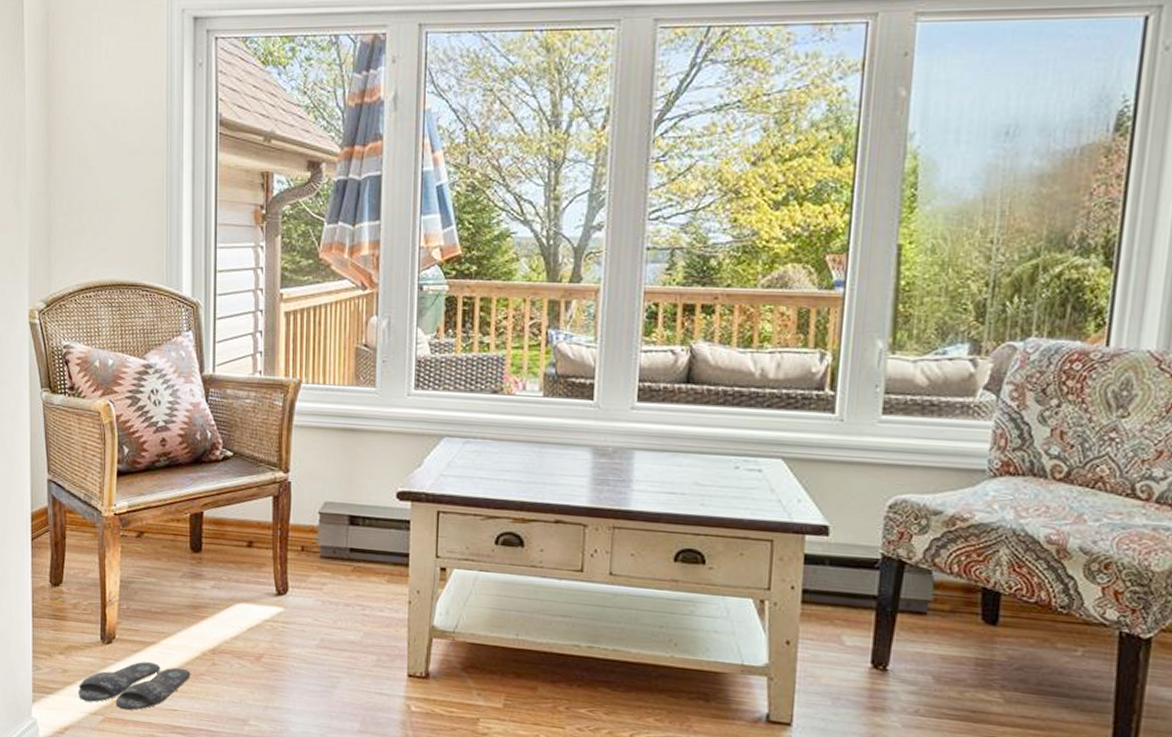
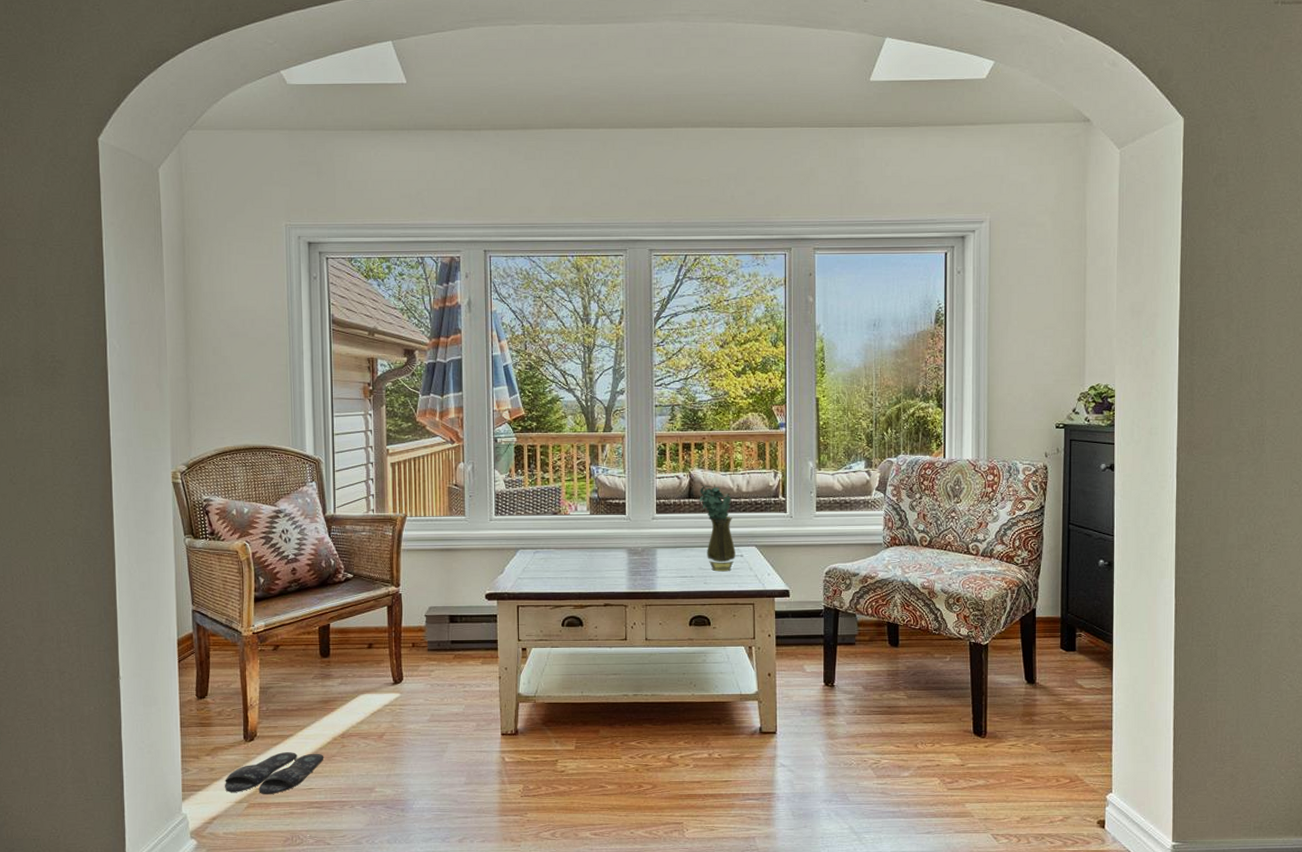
vase: none [702,362,752,491] -> present [700,483,736,572]

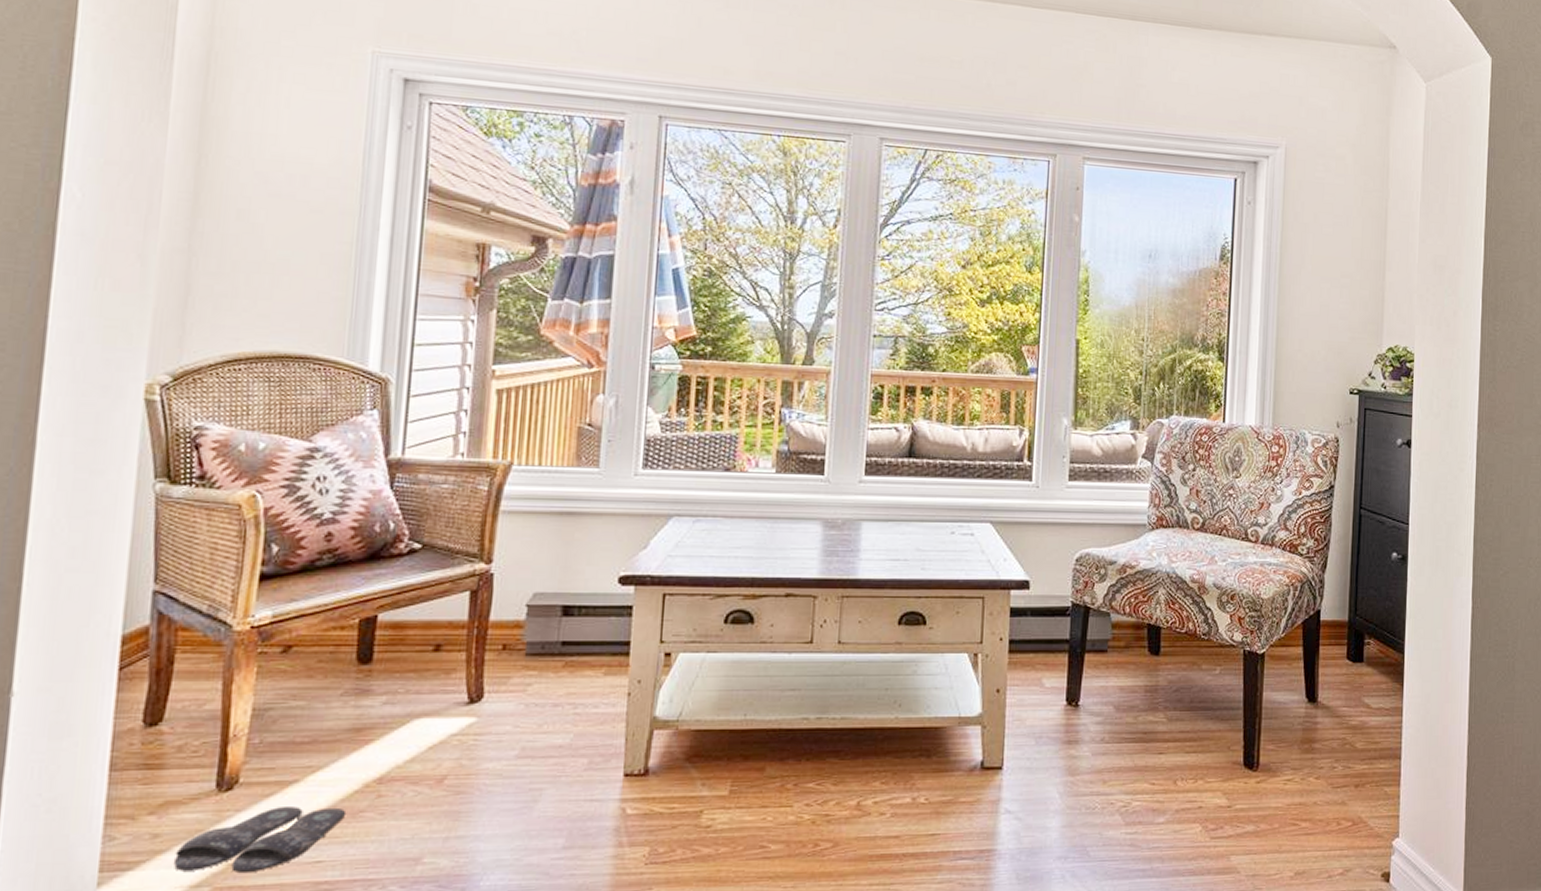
vase: present [700,483,736,572] -> none [923,438,965,555]

